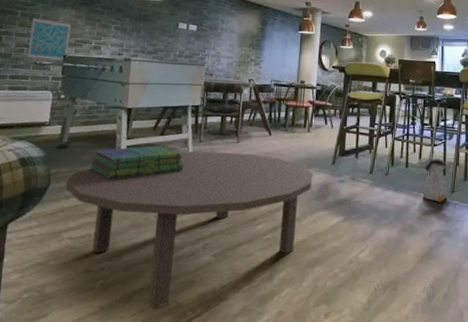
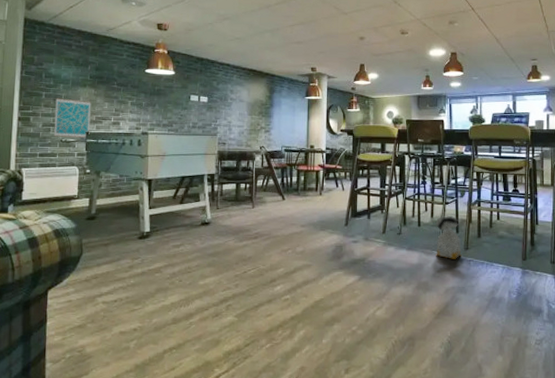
coffee table: present [65,151,313,309] -> none [96,217,327,366]
stack of books: present [89,146,185,180] -> none [116,214,204,248]

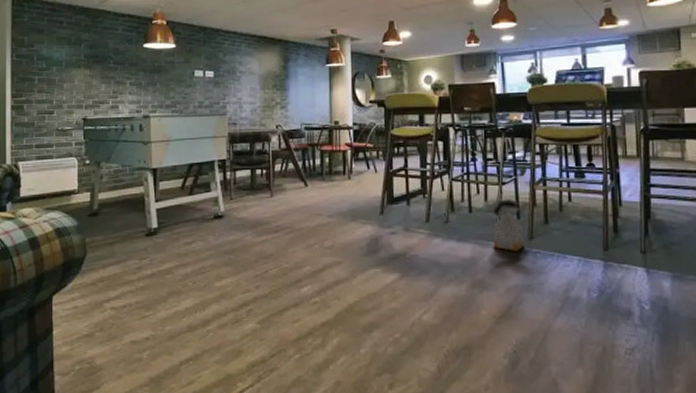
wall art: present [53,98,92,138] -> none [49,82,87,125]

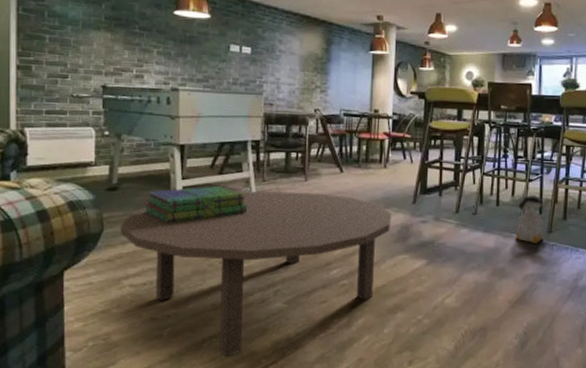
coffee table: none [101,208,360,380] -> present [120,191,392,357]
stack of books: none [122,207,218,246] -> present [143,186,248,224]

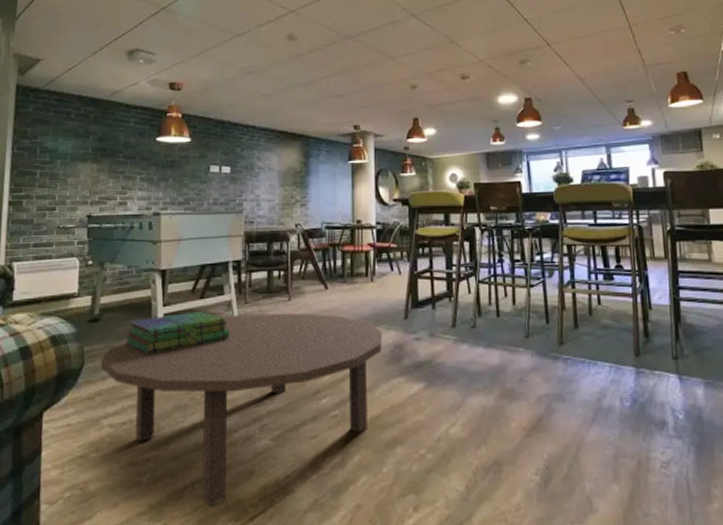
bag: present [515,194,544,243] -> none [518,301,555,358]

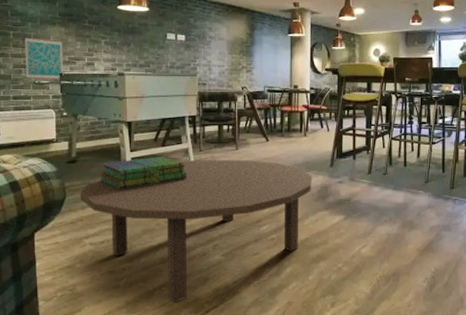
wall art: none [50,176,94,223] -> present [24,37,64,79]

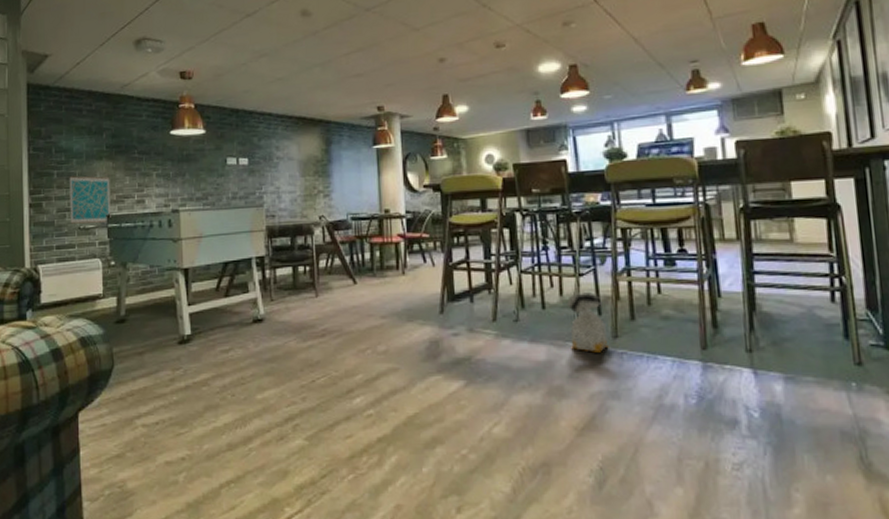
coffee table: present [79,159,312,303] -> none [130,309,418,505]
stack of books: present [99,157,188,190] -> none [152,310,258,355]
bag: none [421,155,447,198] -> present [566,291,609,353]

